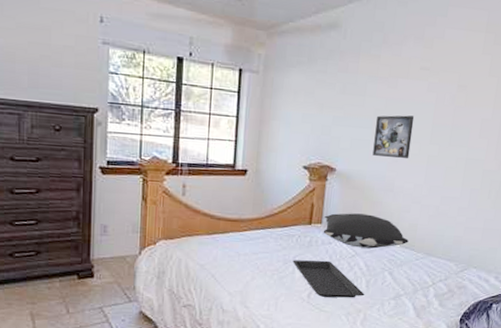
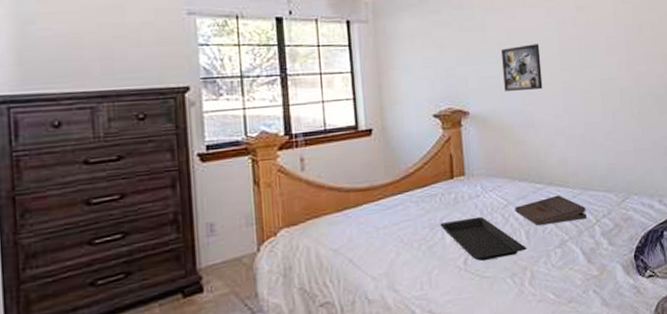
pillow: present [323,213,409,249] -> none [466,155,561,196]
pizza box: none [361,255,425,280] -> present [515,195,587,226]

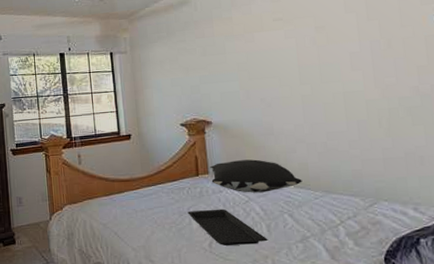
pillow: none [466,155,561,196] -> present [210,159,302,193]
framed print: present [500,44,543,91] -> none [240,62,282,104]
pizza box: present [515,195,587,226] -> none [256,195,330,222]

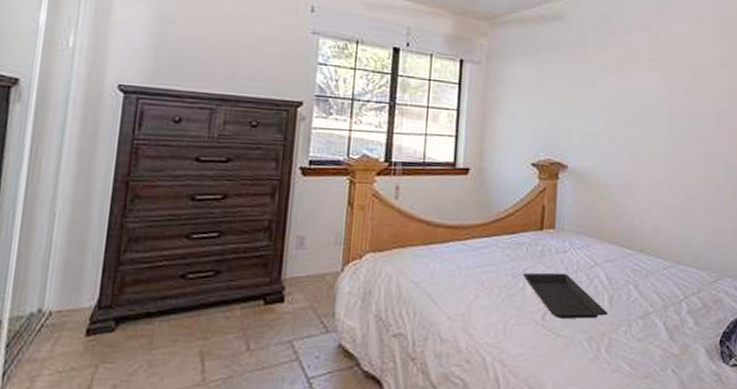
pillow: present [210,159,302,193] -> none [556,216,653,257]

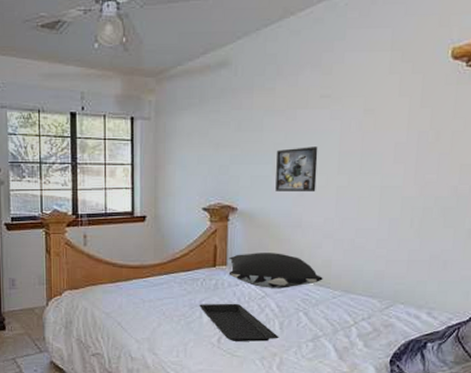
pillow: none [556,216,653,257] -> present [228,253,323,288]
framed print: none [607,107,648,154] -> present [275,147,318,193]

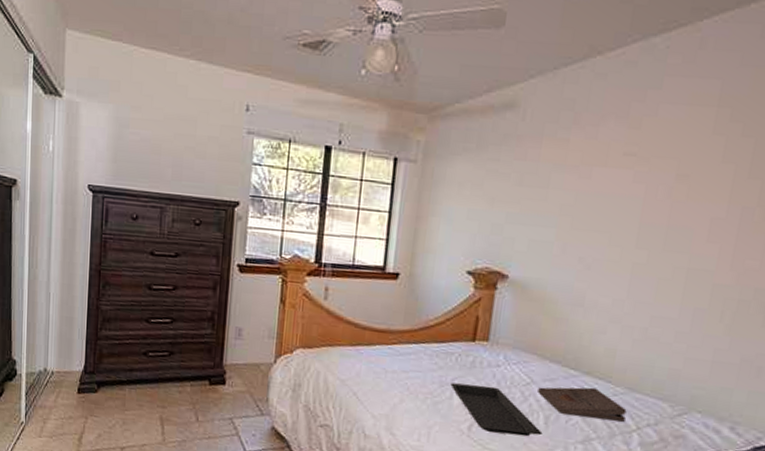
pillow: present [228,253,323,288] -> none [489,329,604,377]
pizza box: none [272,294,345,320] -> present [538,387,627,422]
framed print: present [275,147,318,193] -> none [557,212,615,267]

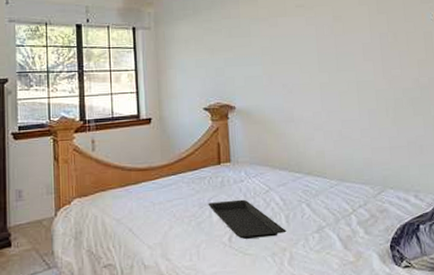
pizza box: present [538,387,627,422] -> none [276,184,343,212]

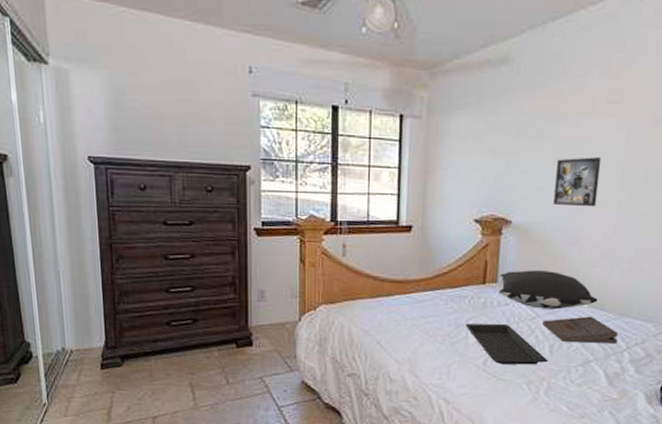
pillow: none [232,147,319,182] -> present [498,270,598,309]
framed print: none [264,49,302,90] -> present [553,157,602,207]
pizza box: none [276,184,343,212] -> present [542,316,618,343]

